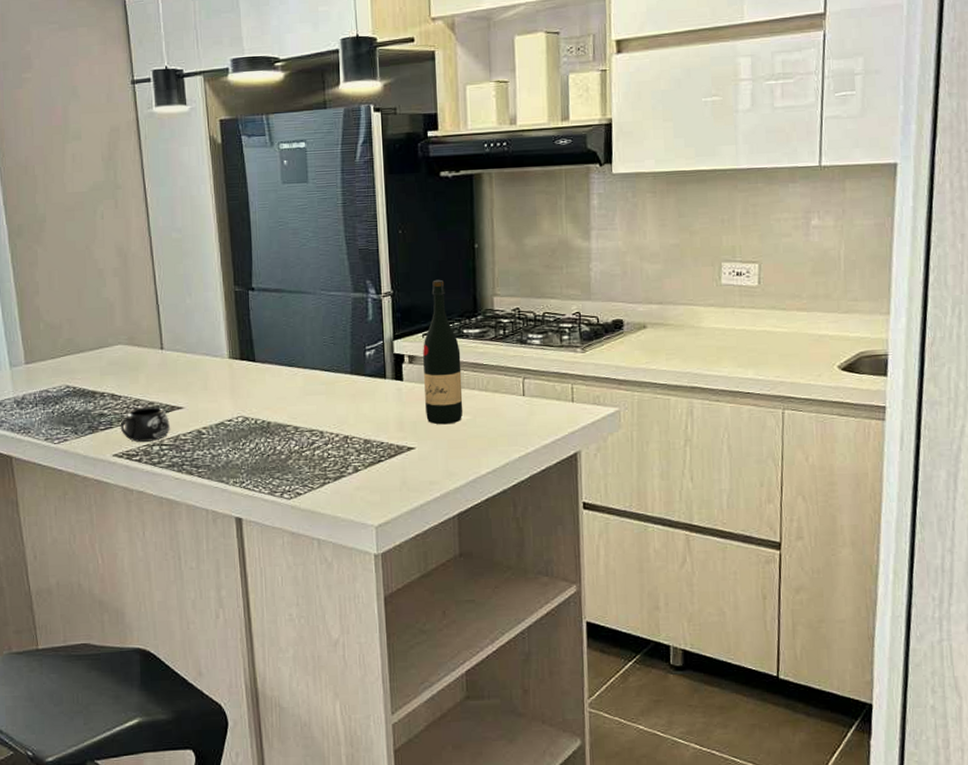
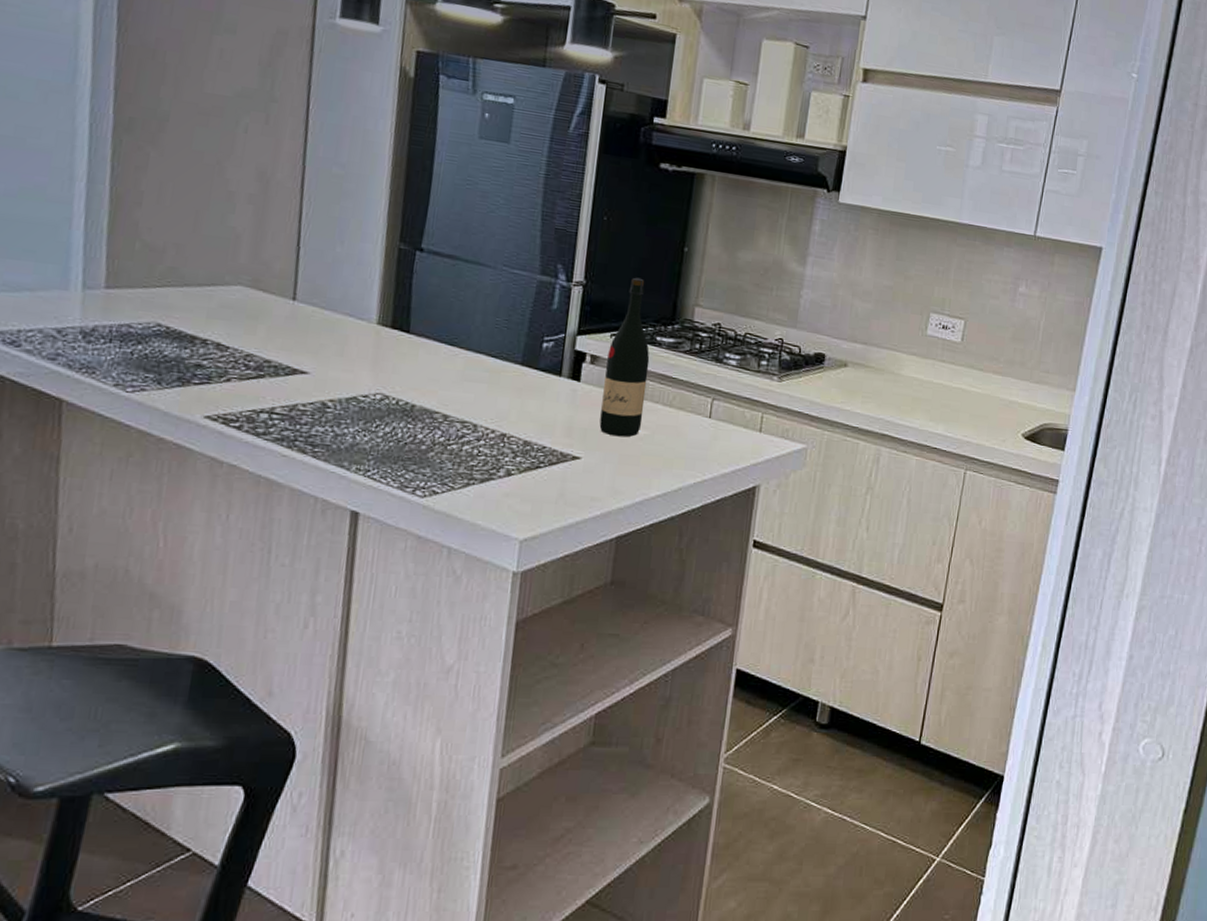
mug: present [120,406,170,442] -> none [220,364,288,407]

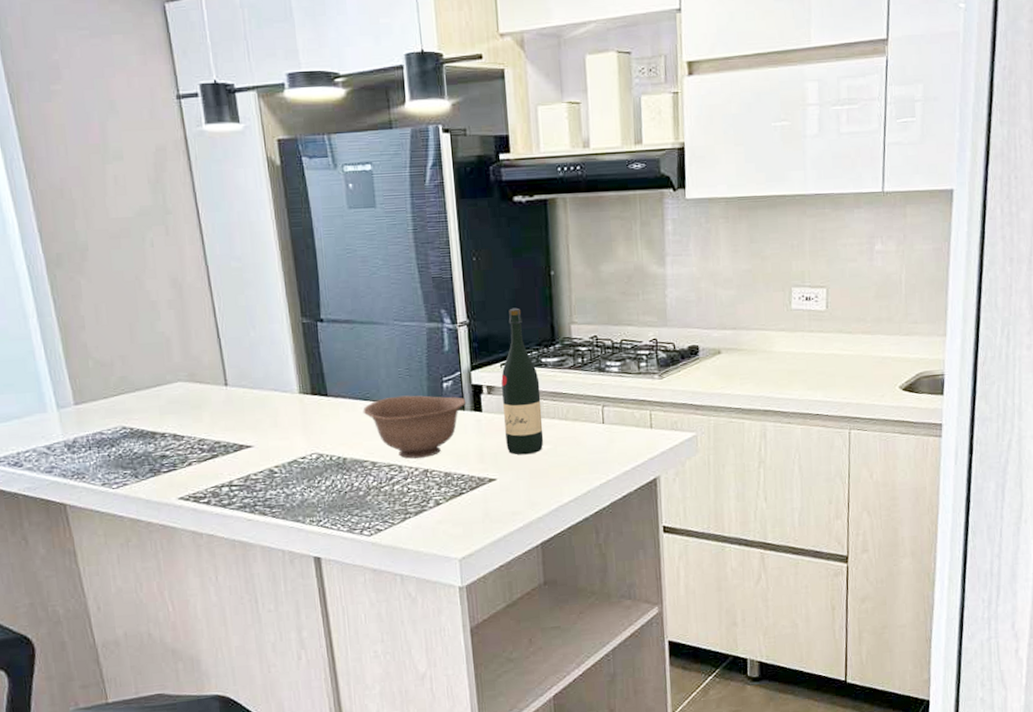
bowl: none [446,347,565,421] -> present [363,395,467,459]

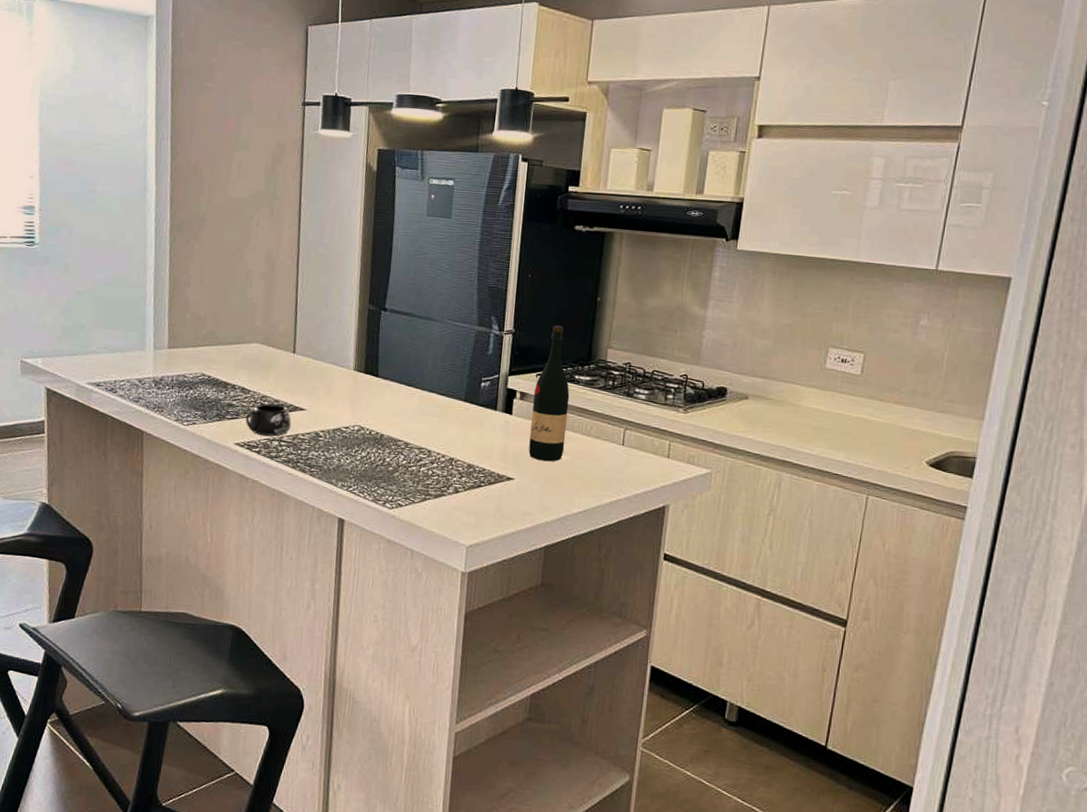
mug: none [184,446,240,484] -> present [245,403,291,436]
bowl: present [363,395,467,459] -> none [406,387,499,447]

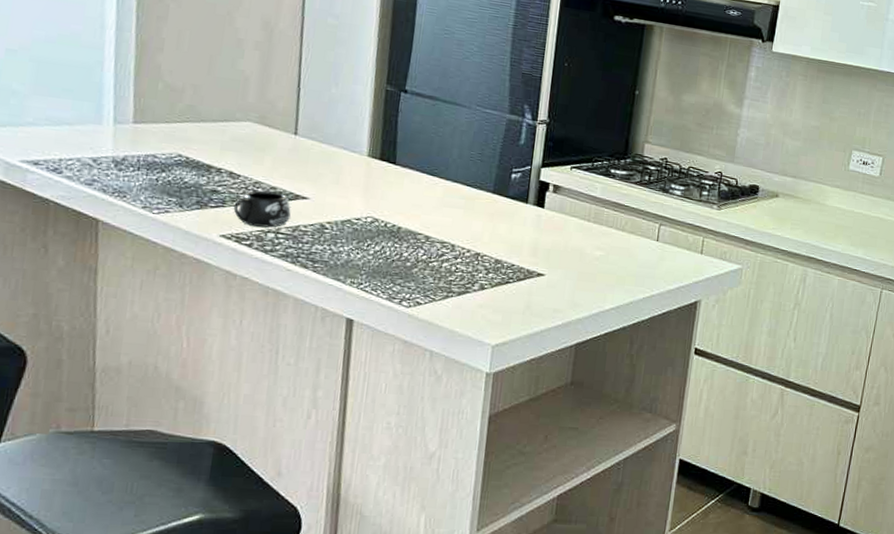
wine bottle: present [528,325,570,462] -> none [561,117,605,257]

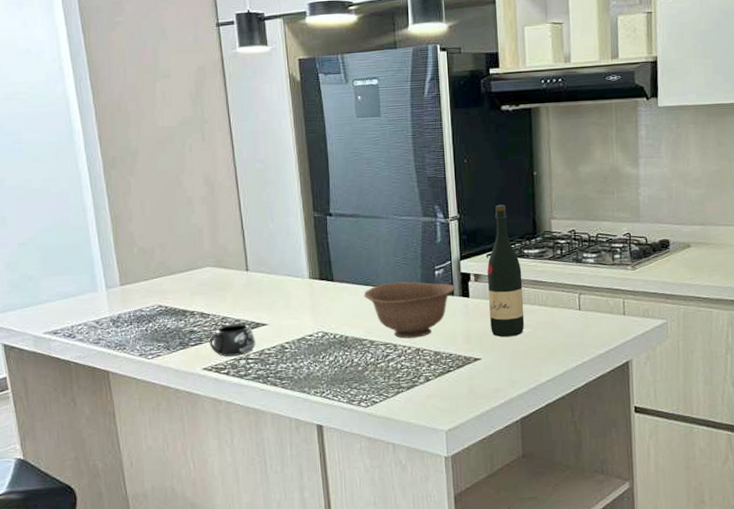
bowl: none [427,177,531,242] -> present [364,281,456,338]
wine bottle: none [561,117,605,257] -> present [487,204,525,337]

